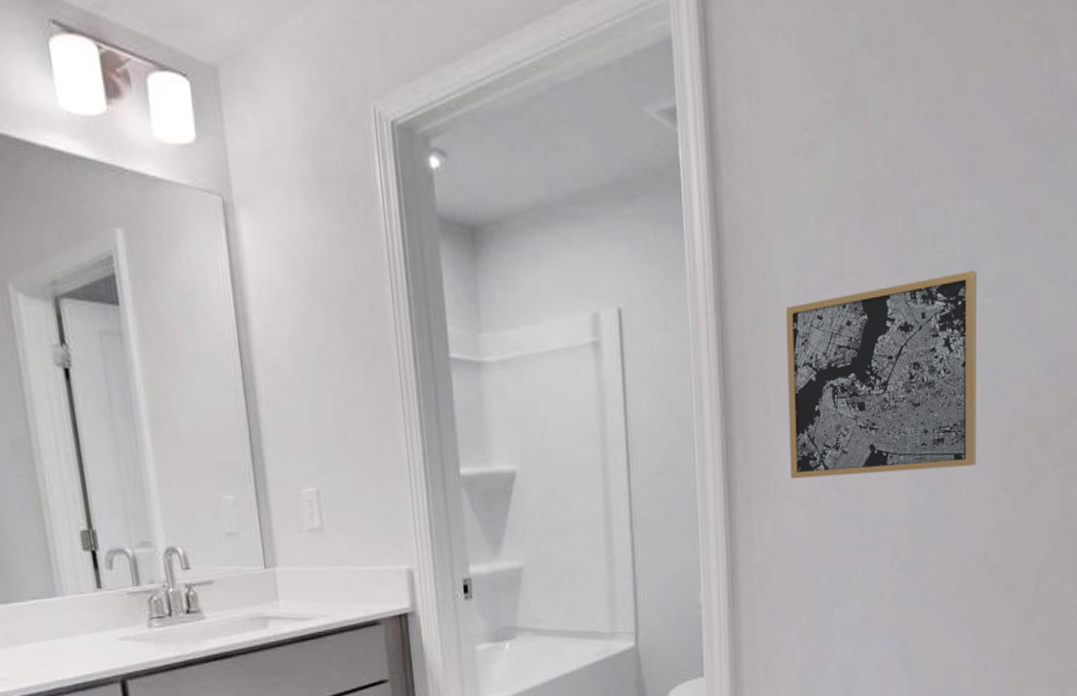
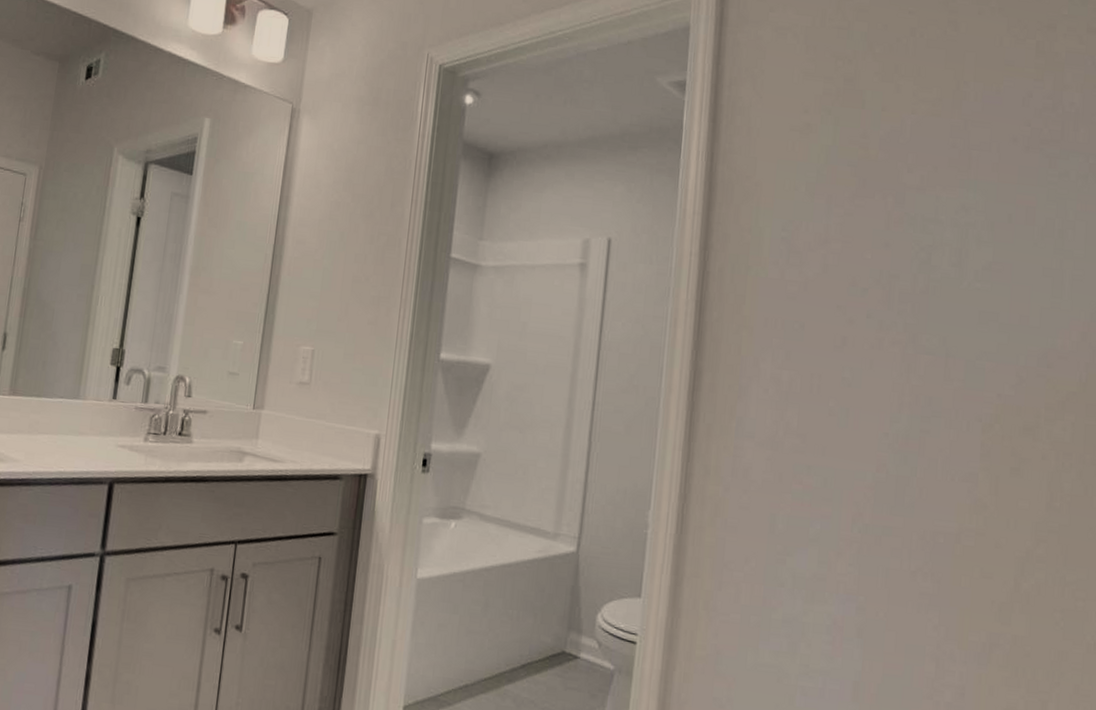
wall art: present [785,270,976,479] -> none [755,254,966,441]

